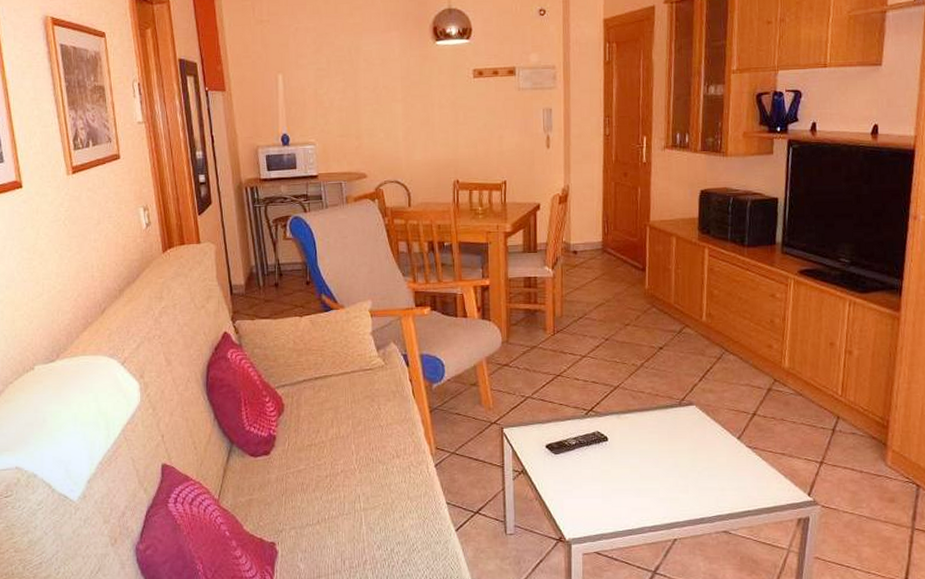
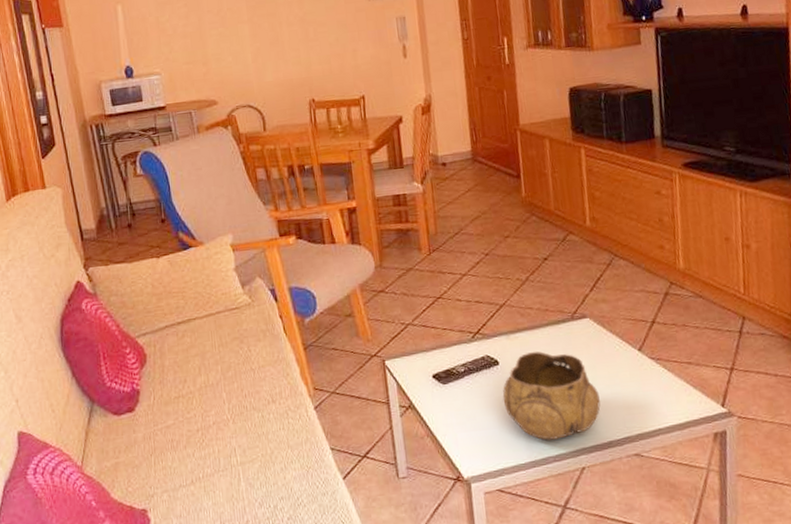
decorative bowl: none [608,431,697,512] -> present [502,351,601,440]

